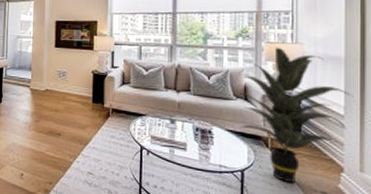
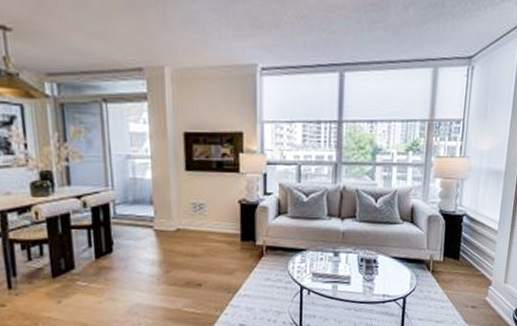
indoor plant: present [239,47,354,182] -> none [405,162,508,302]

